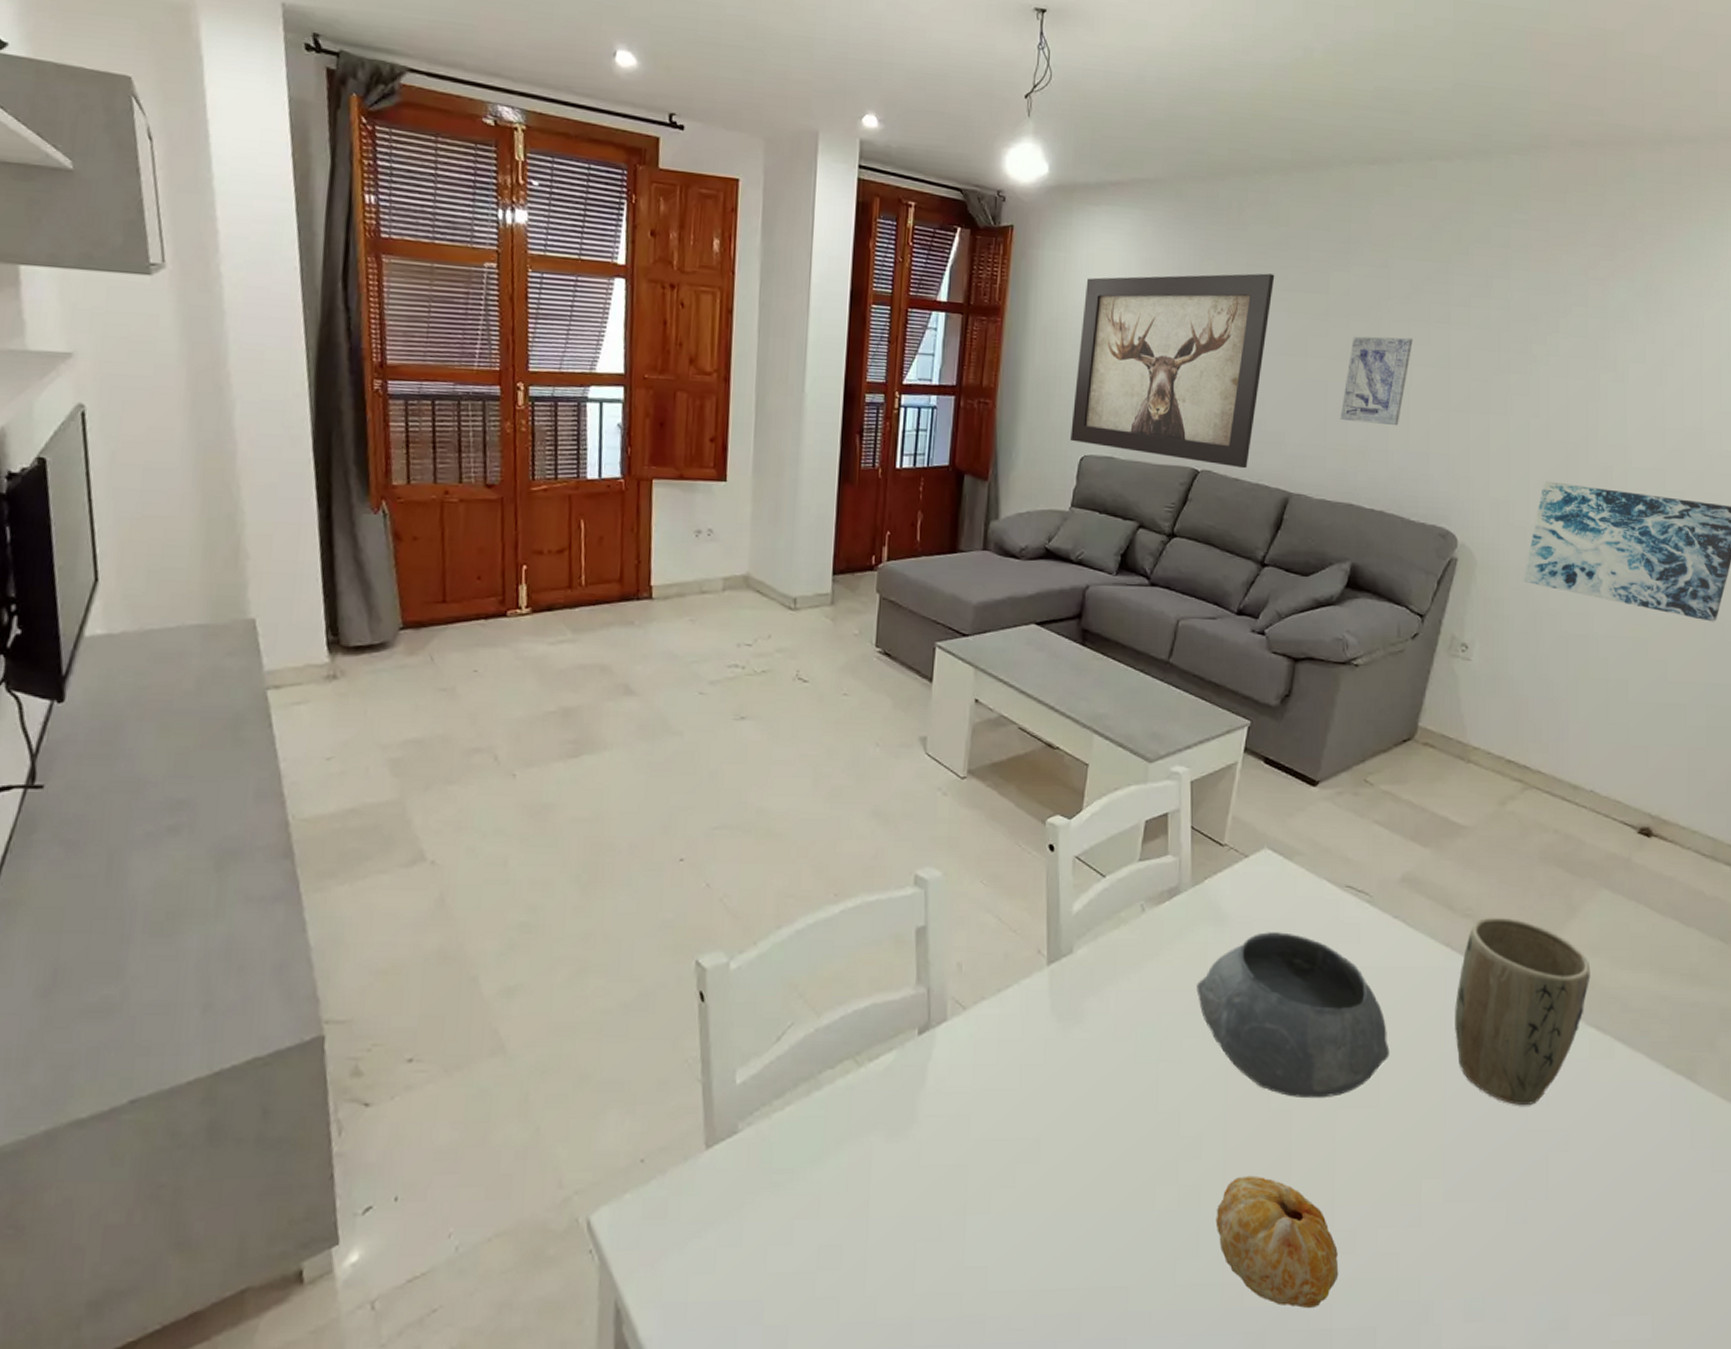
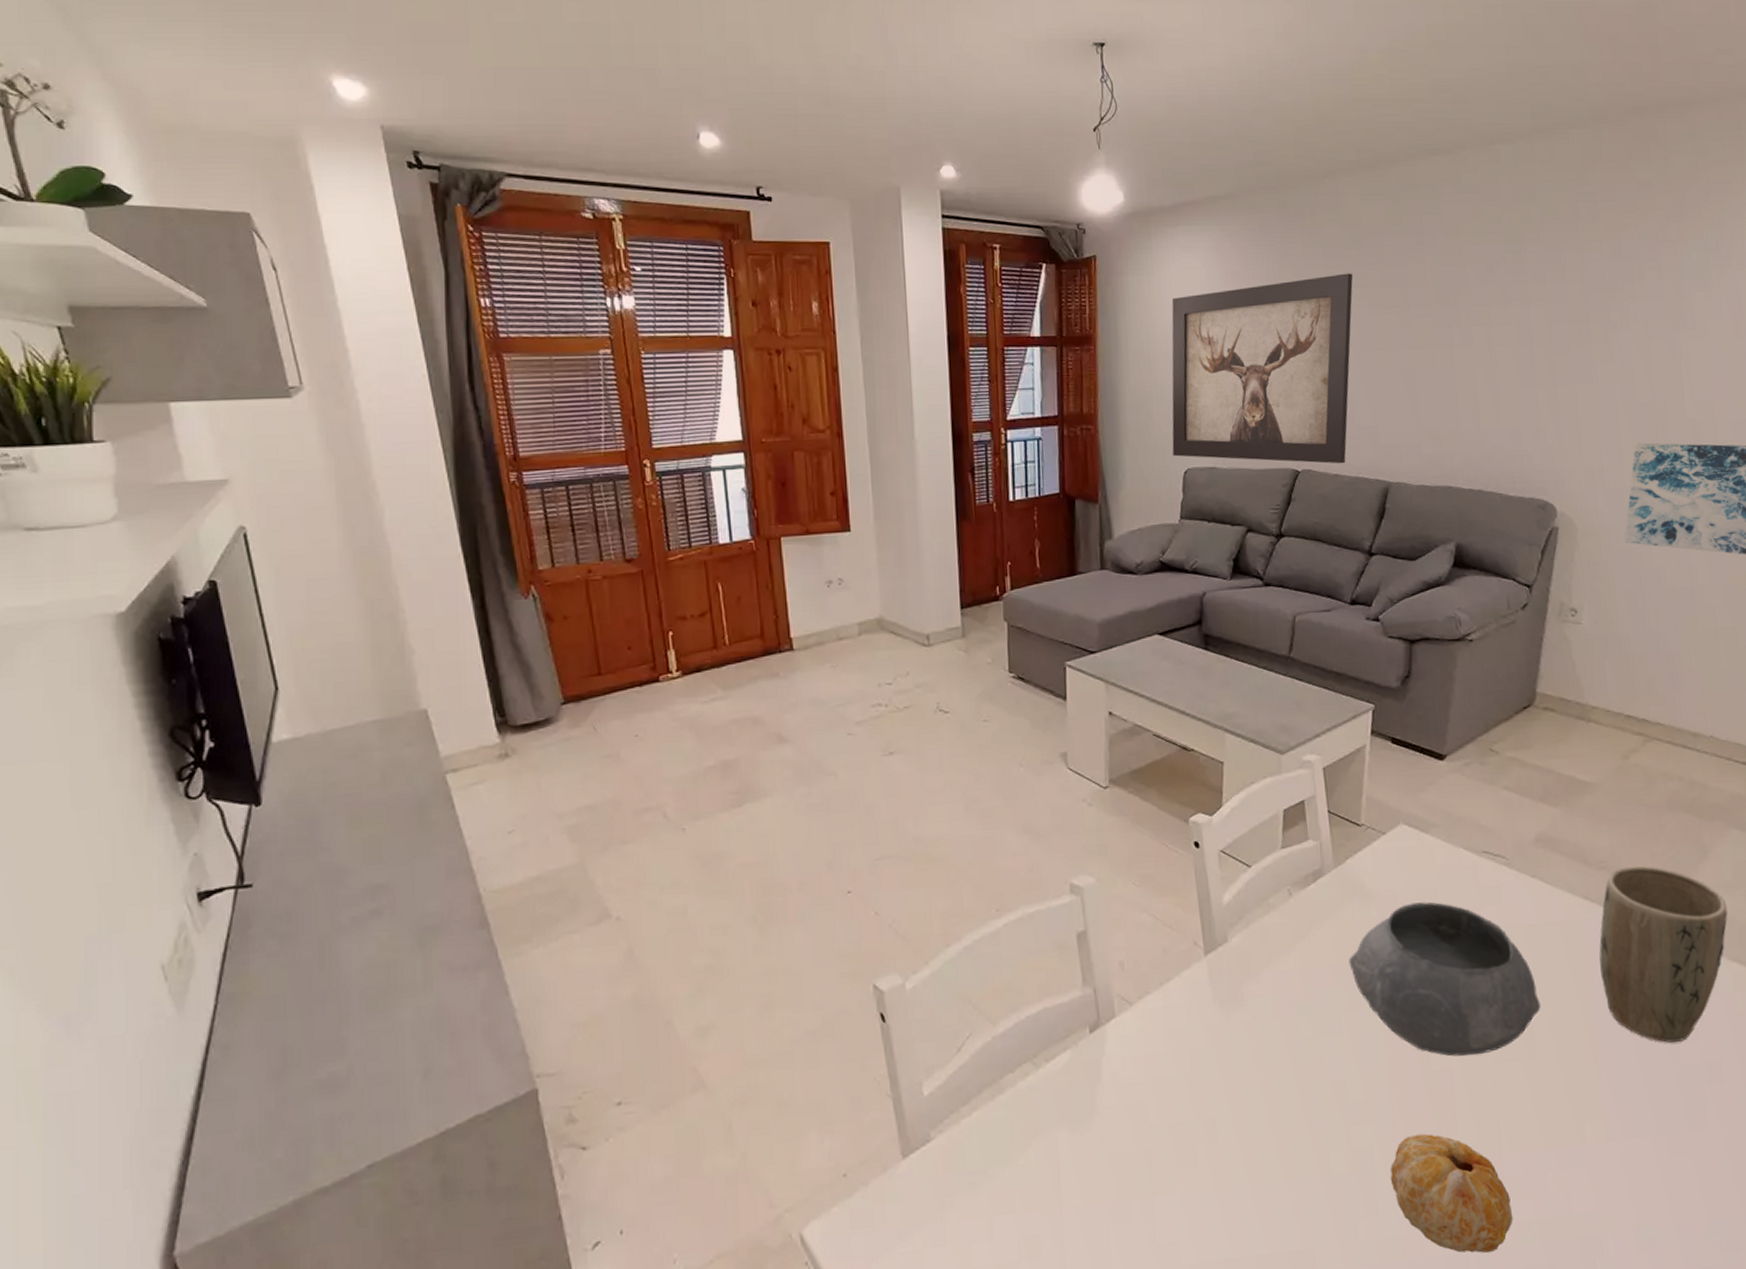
wall art: present [1340,336,1413,426] -> none [1430,319,1494,407]

